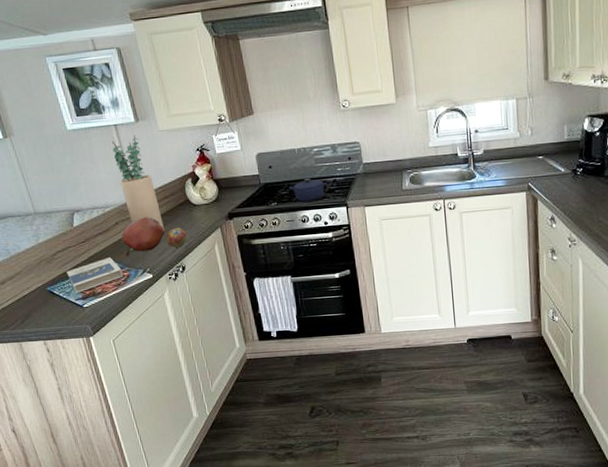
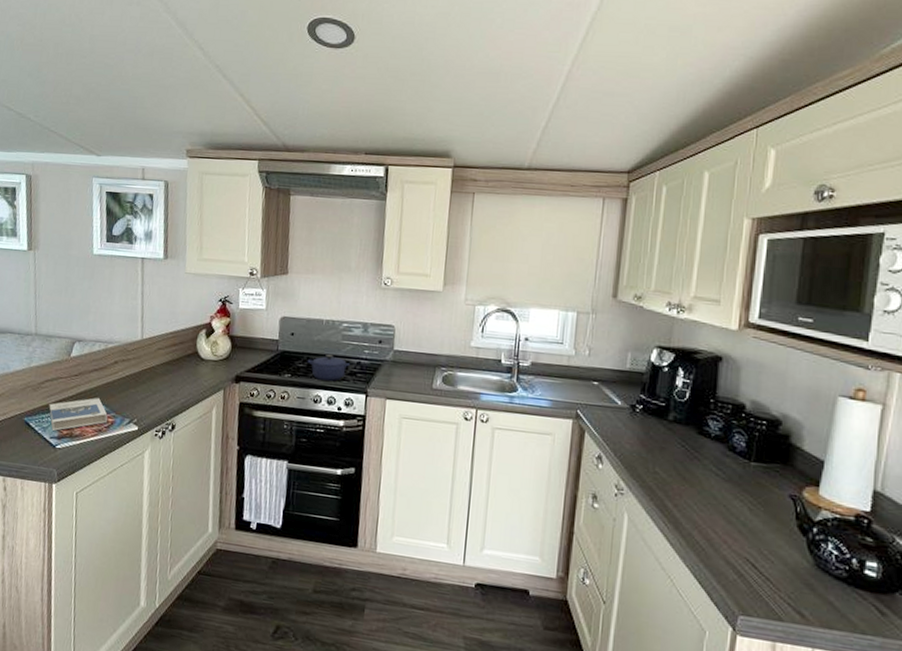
vase: present [112,135,165,233] -> none [131,272,166,383]
fruit: present [122,217,165,256] -> none [116,361,164,401]
fruit: present [166,228,188,248] -> none [163,380,187,403]

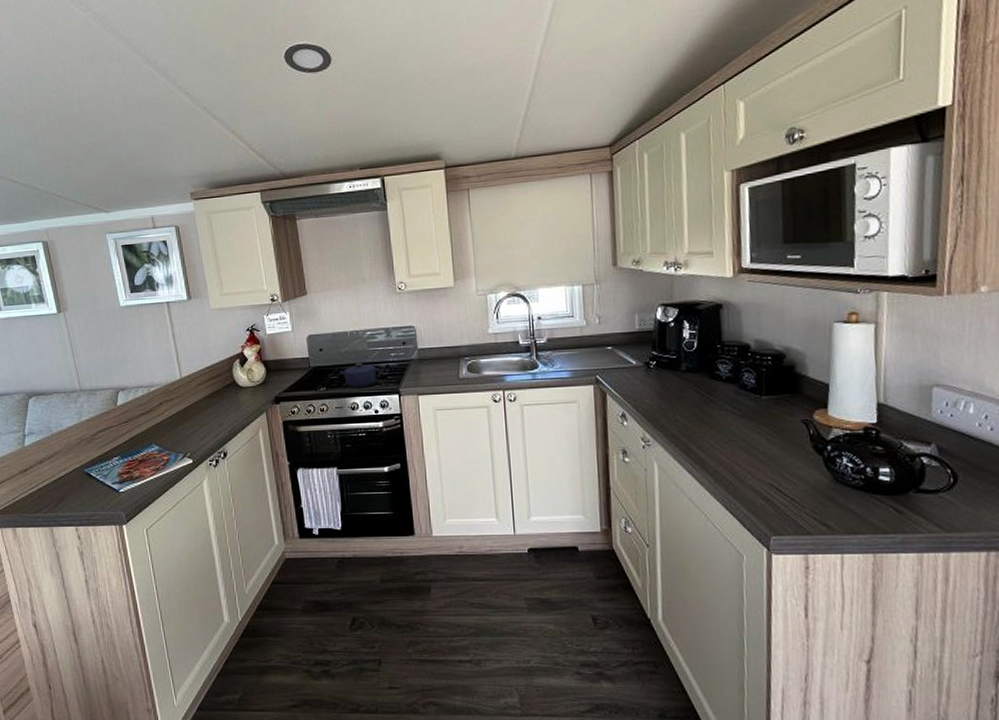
hardback book: present [49,397,108,431] -> none [105,438,162,476]

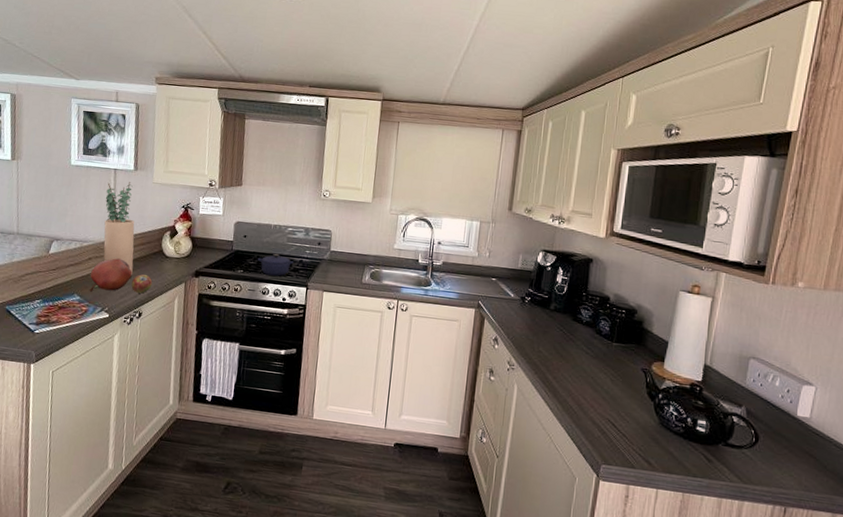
vase: none [163,313,209,415] -> present [103,182,135,277]
fruit: none [165,398,208,439] -> present [89,258,132,292]
fruit: none [209,411,232,432] -> present [131,274,153,294]

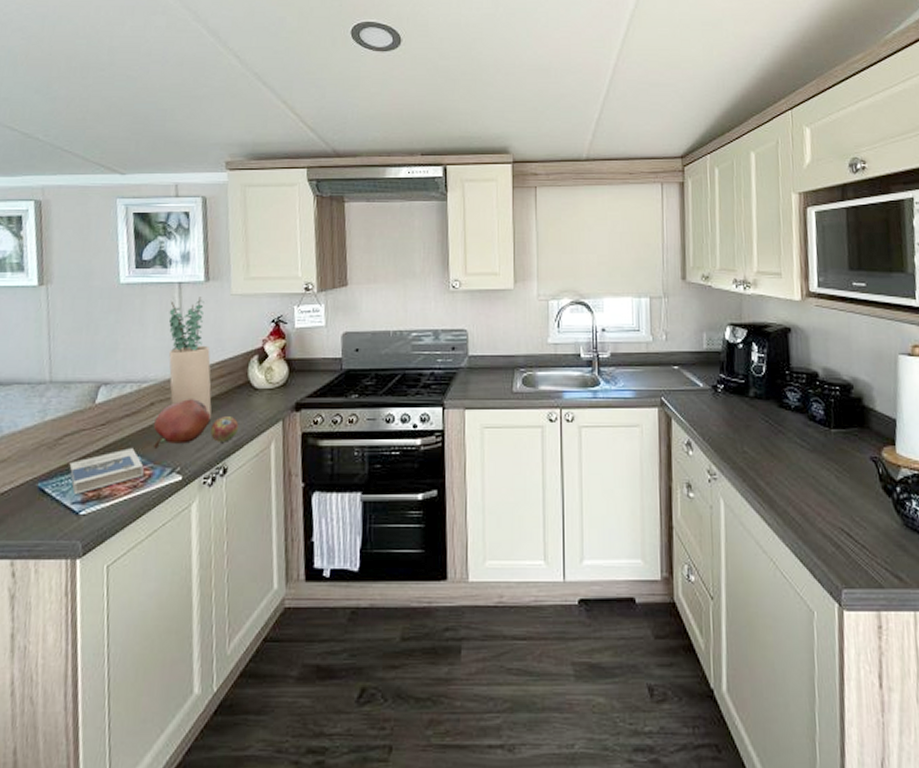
hardback book: none [28,288,82,318] -> present [69,447,144,494]
cooking pot: present [257,253,294,277] -> none [375,367,424,398]

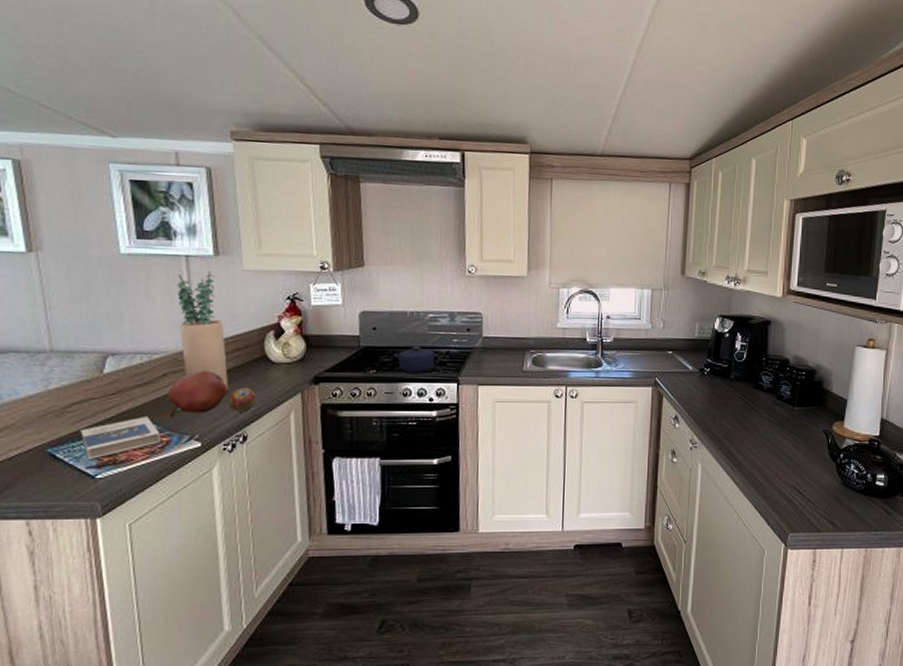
cooking pot: none [375,367,424,398] -> present [392,346,440,374]

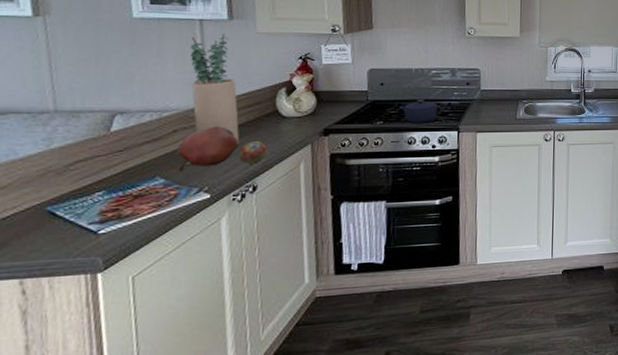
hardback book: present [80,415,161,459] -> none [83,170,169,215]

